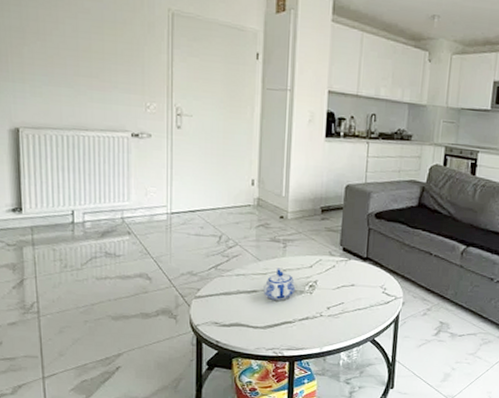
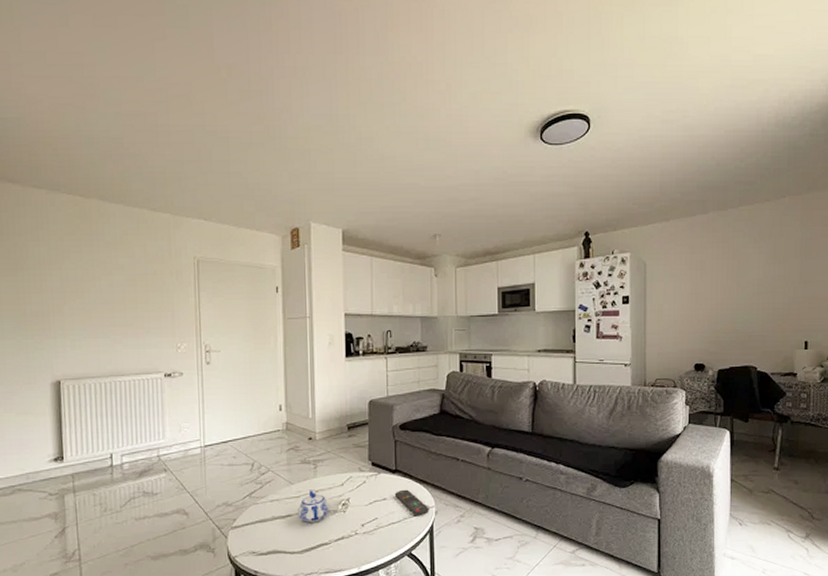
remote control: none [363,277,397,306] -> present [394,489,429,517]

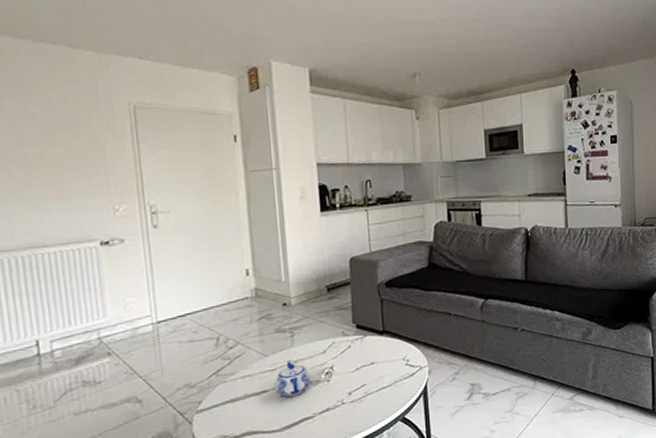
remote control: present [394,489,429,517] -> none [383,350,422,379]

